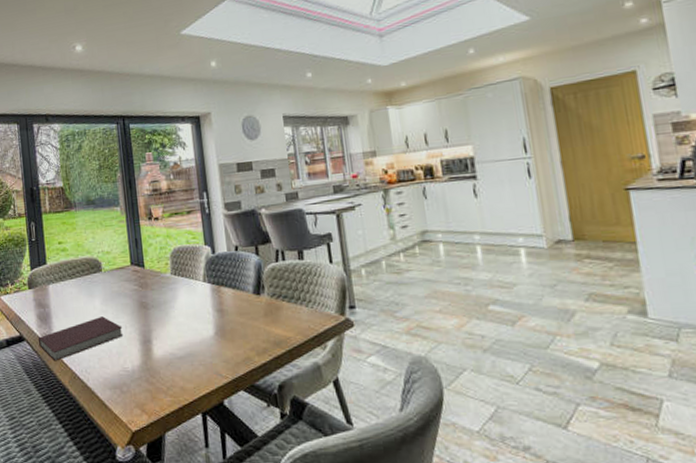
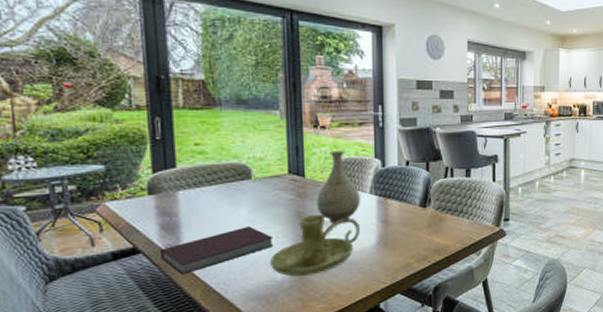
candle holder: none [121,303,198,367] -> present [270,214,361,277]
vase: none [156,240,195,313] -> present [316,151,360,224]

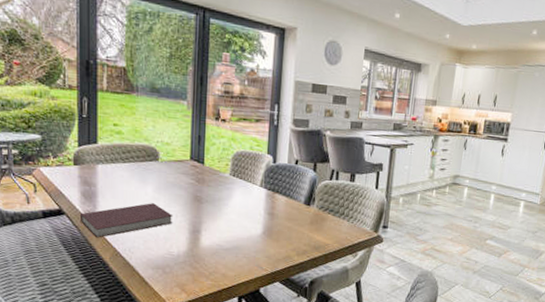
candle holder: present [270,214,361,277] -> none [169,199,249,254]
vase: present [316,151,360,224] -> none [212,143,251,210]

